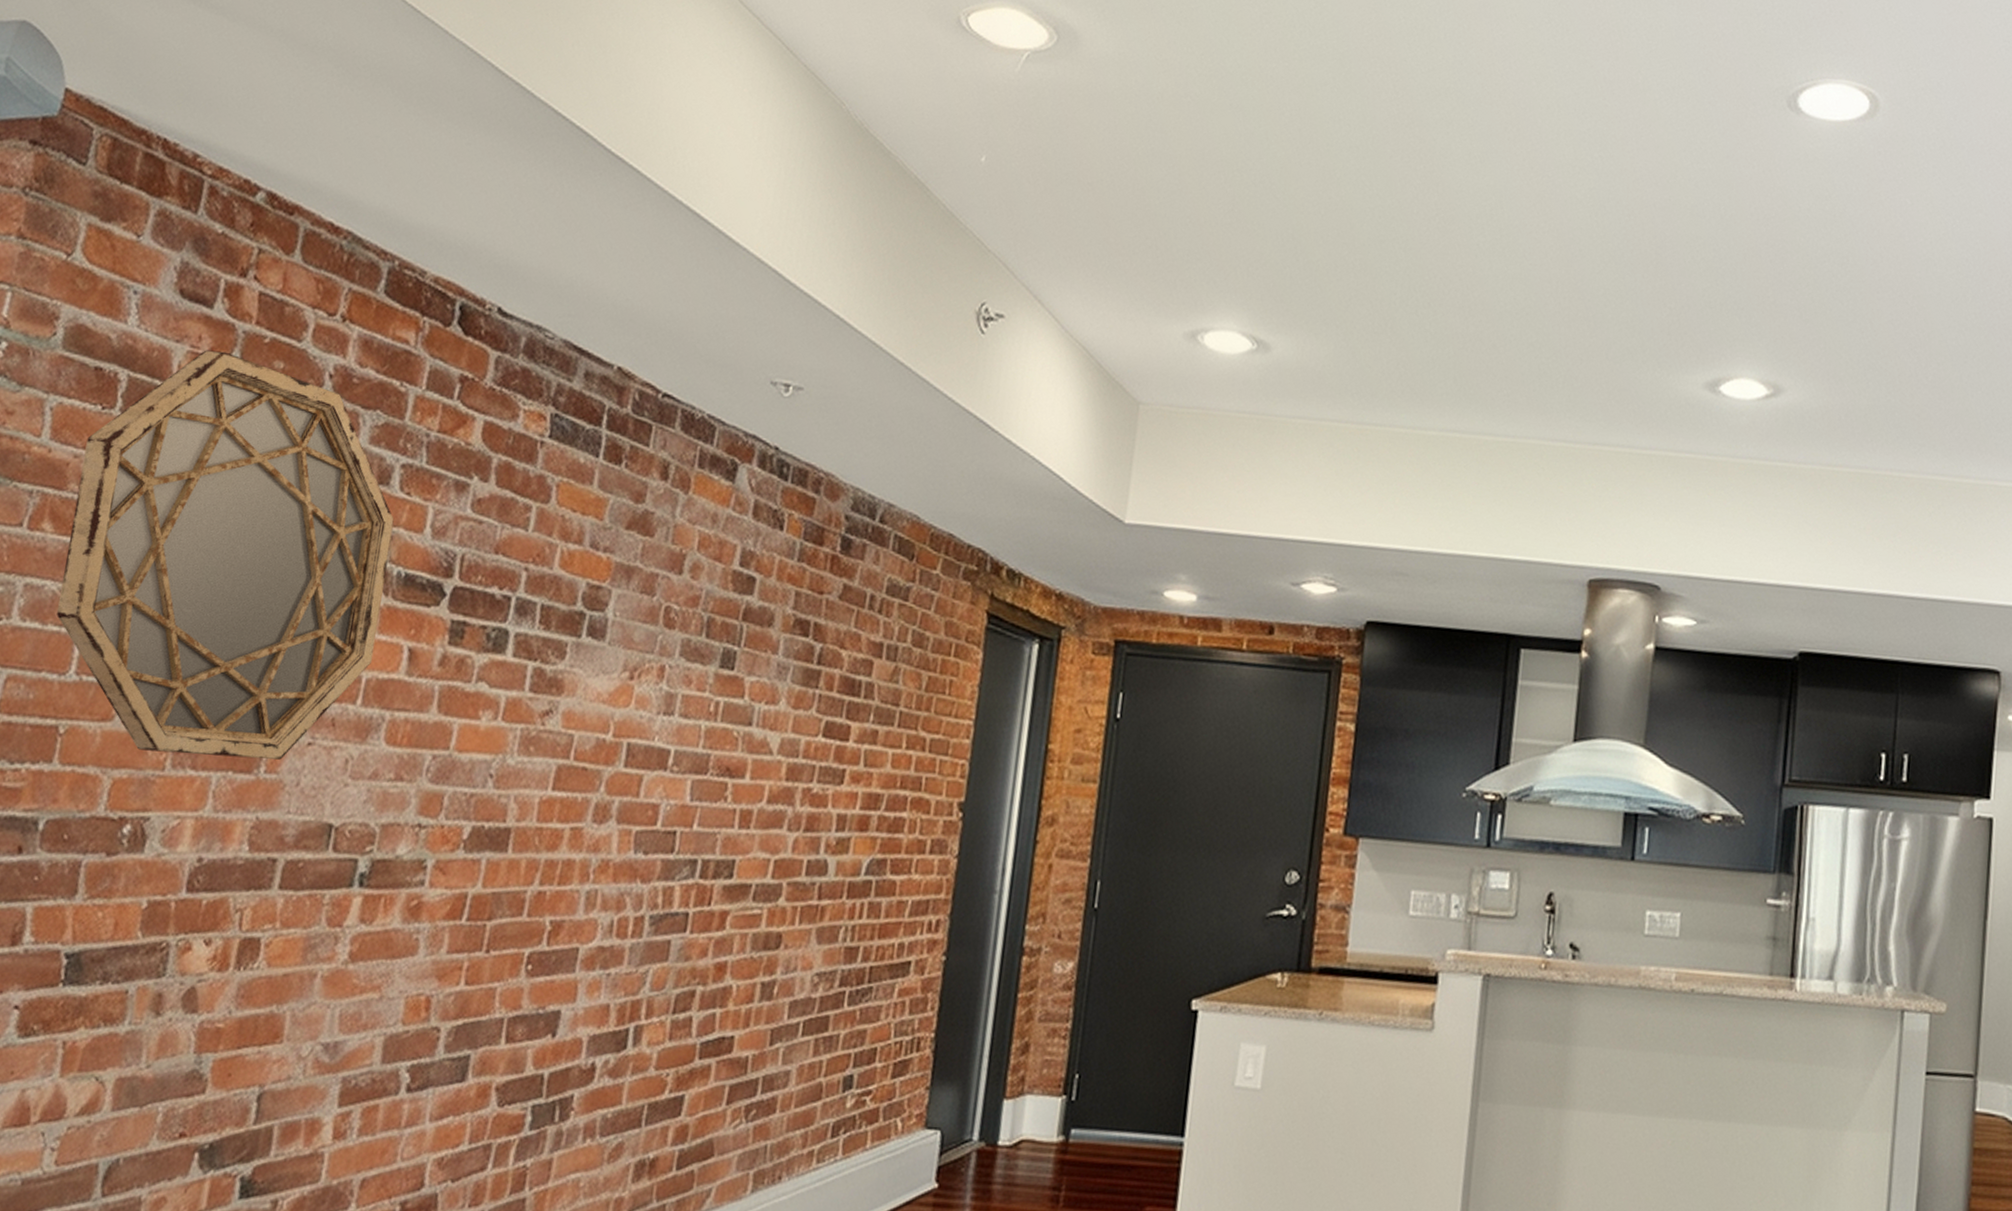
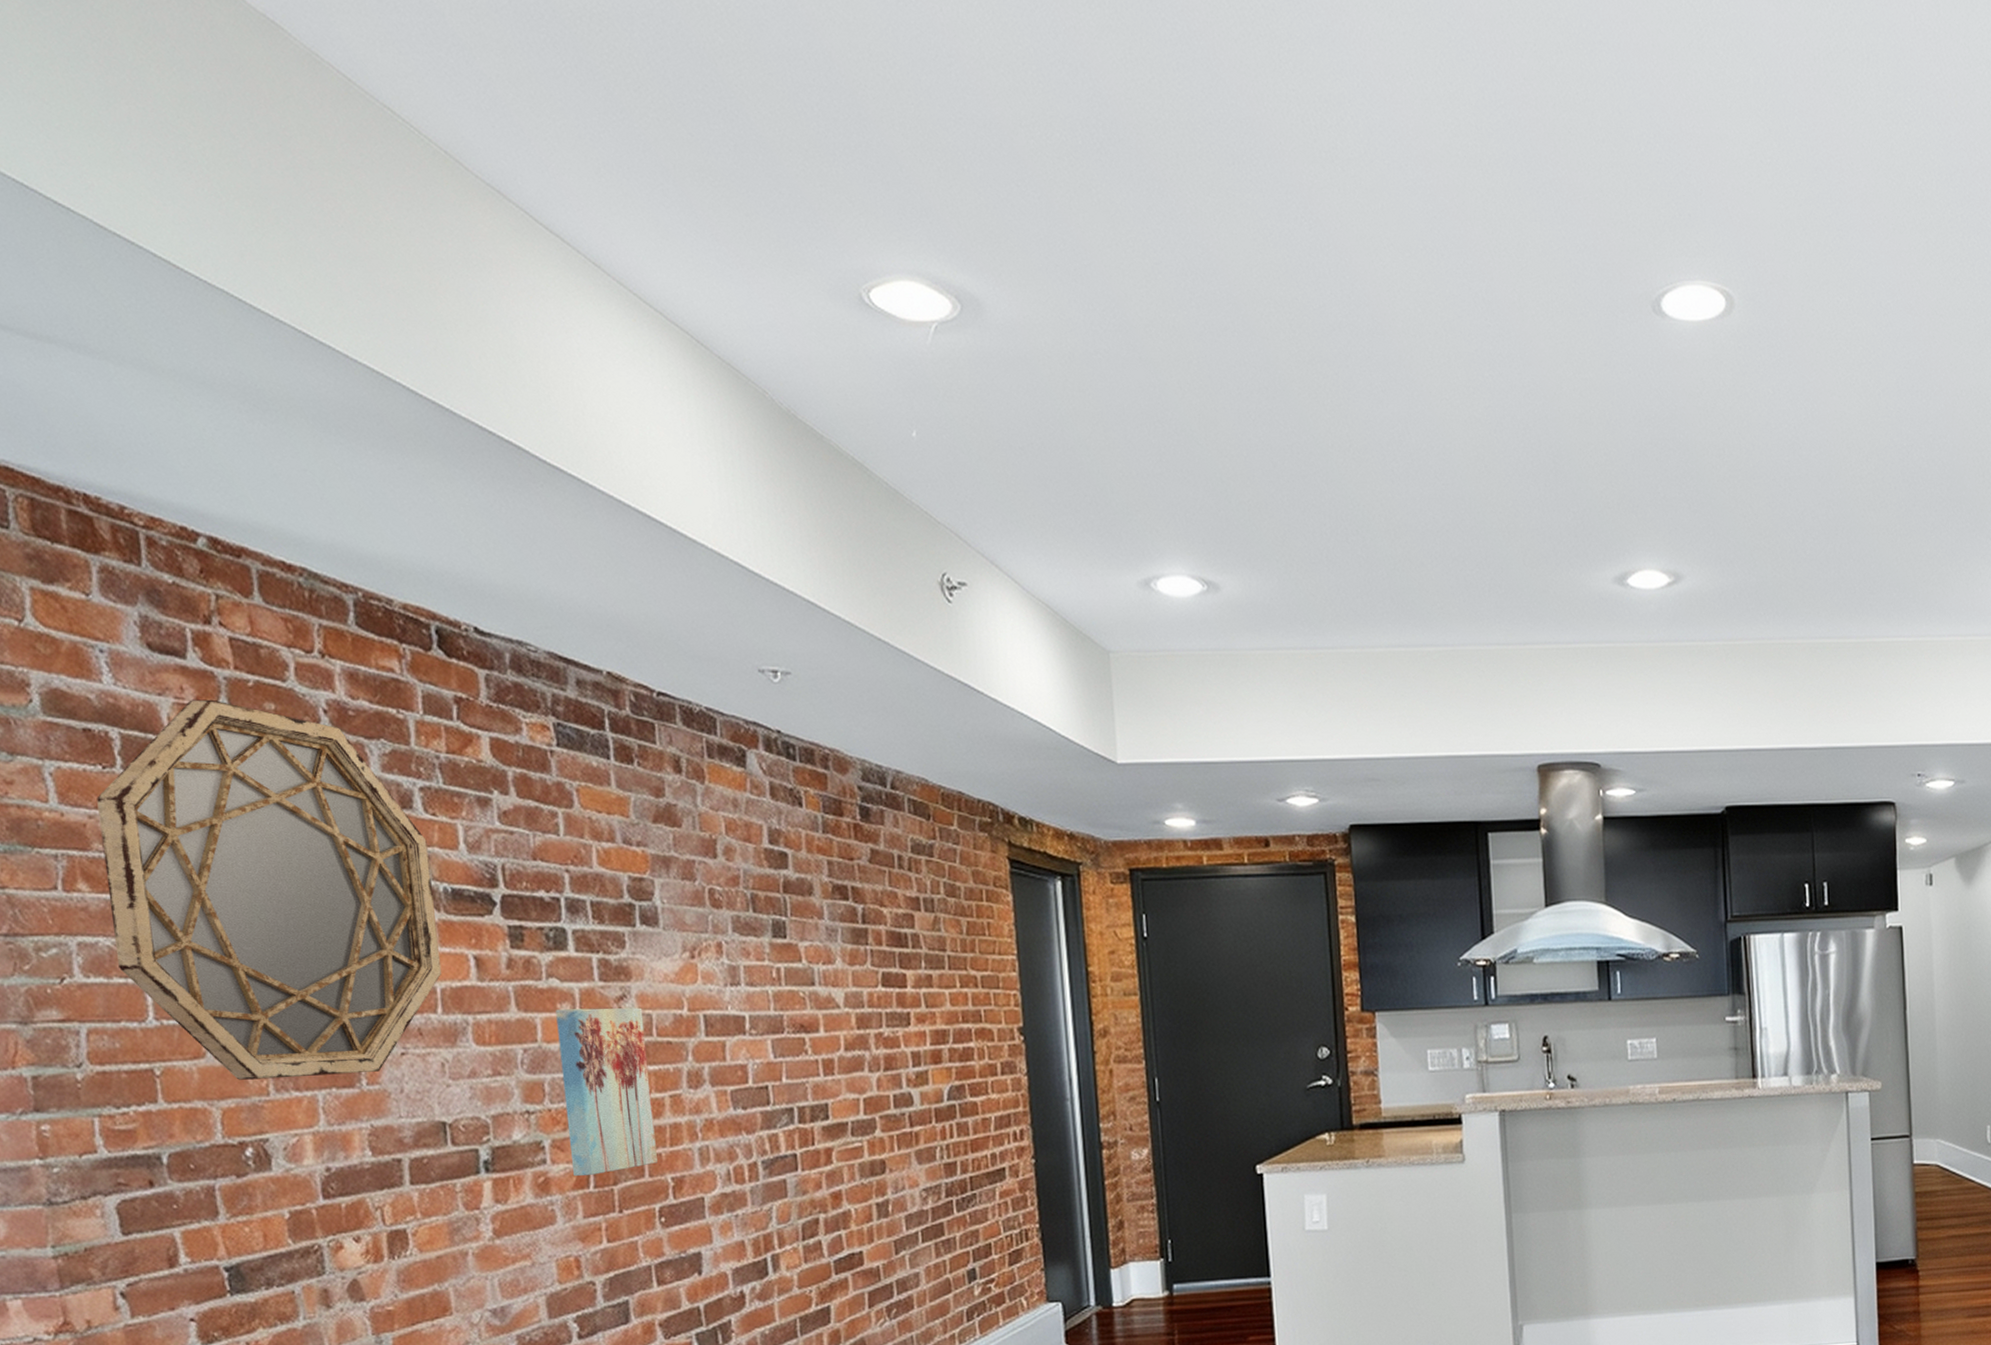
wall art: none [448,717,566,906] -> present [556,1007,658,1177]

